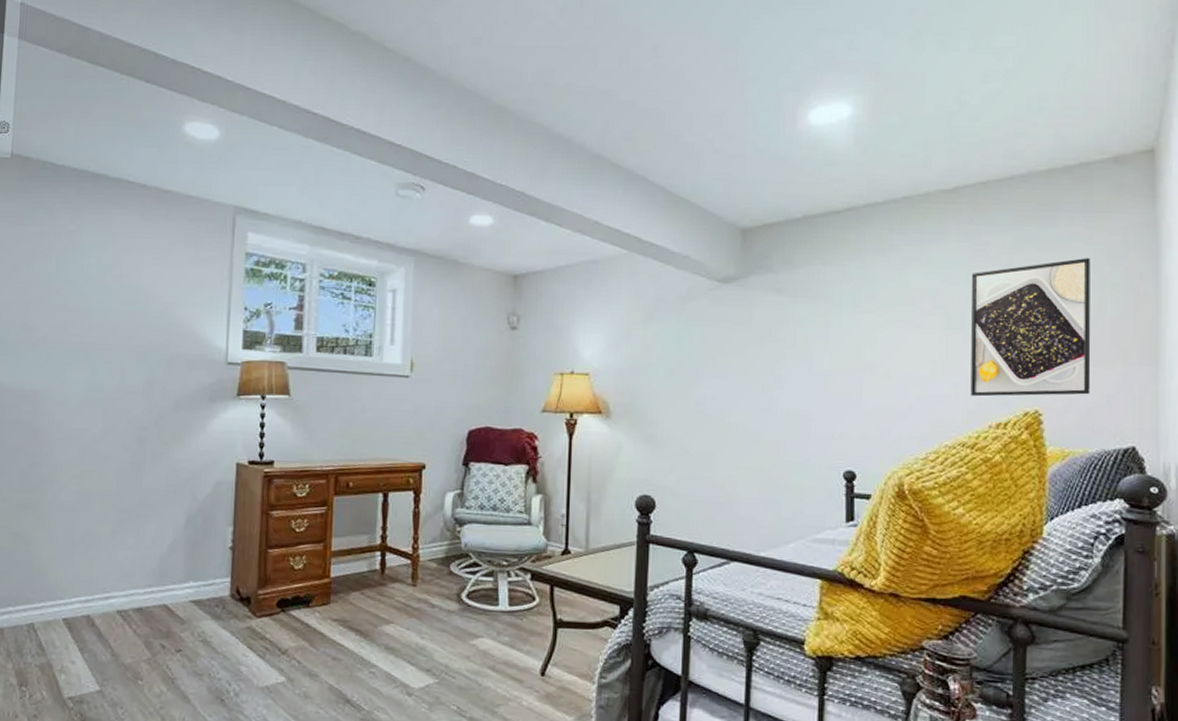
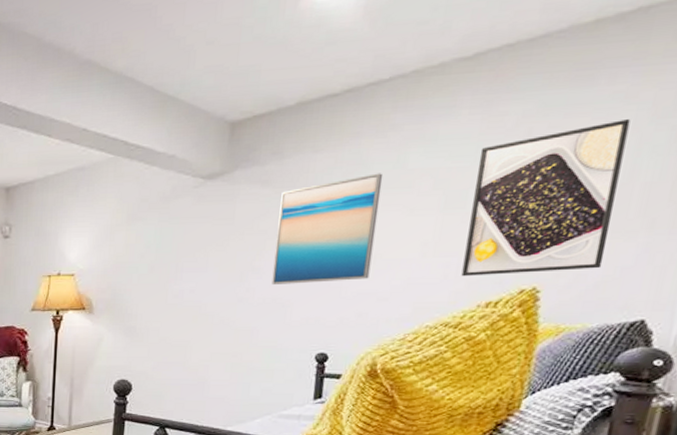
wall art: none [794,289,889,396] -> present [271,173,383,284]

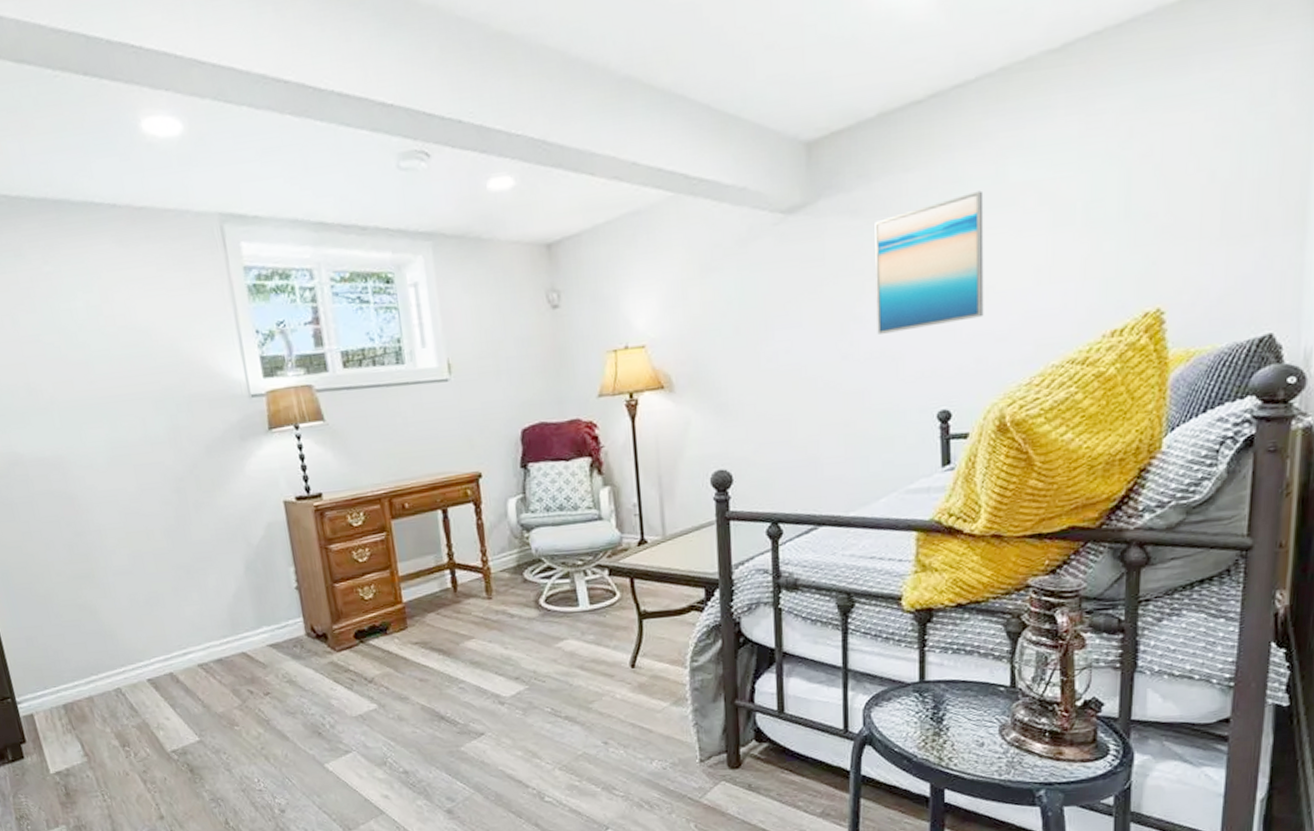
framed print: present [461,119,631,277] -> none [1081,110,1230,304]

